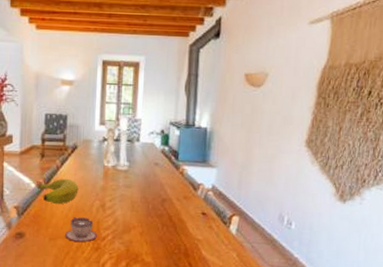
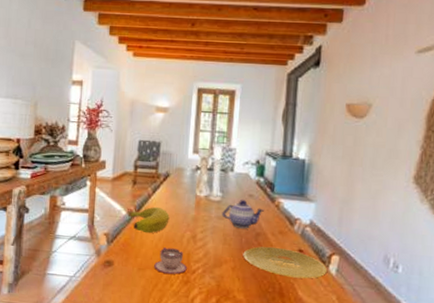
teapot: none [129,167,169,196] -> present [222,199,264,229]
plate: none [150,211,229,239] -> present [243,246,328,279]

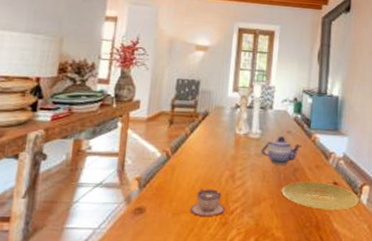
banana: present [127,206,170,234] -> none [162,146,208,176]

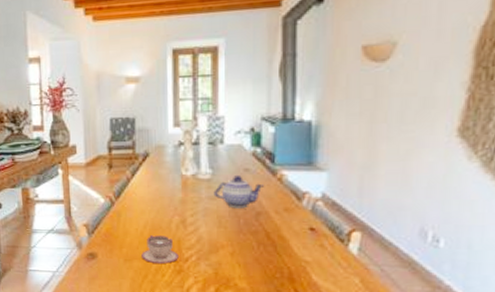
plate: present [281,181,360,210] -> none [242,226,348,261]

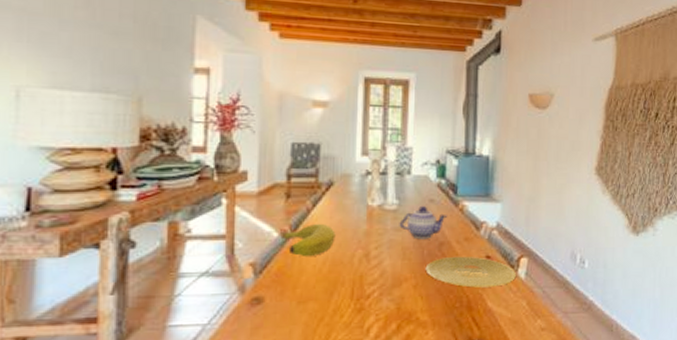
banana: none [106,191,154,221] -> present [280,223,336,258]
teacup: present [141,235,179,264] -> none [318,271,360,303]
plate: none [242,226,348,261] -> present [425,256,517,288]

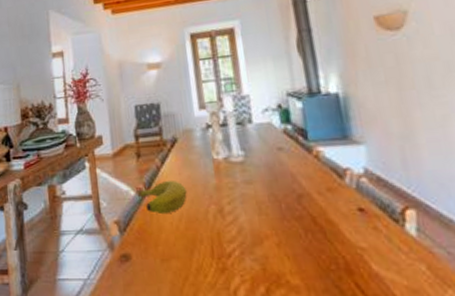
teapot: present [399,205,447,239] -> none [248,154,301,192]
plate: present [425,256,517,288] -> none [286,209,405,247]

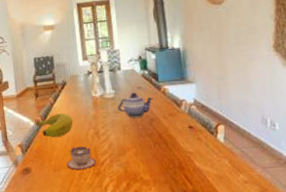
teacup: none [179,228,220,262] -> present [67,146,96,170]
teapot: none [248,154,301,192] -> present [117,92,153,118]

